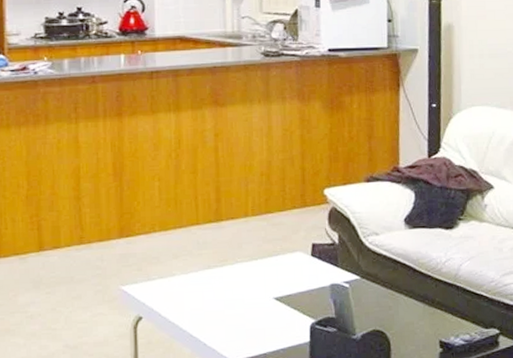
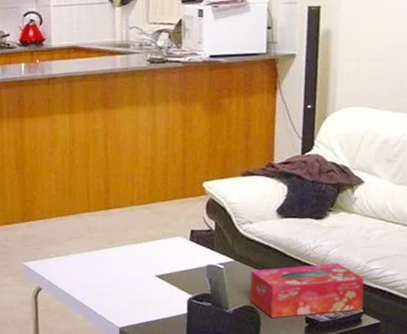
tissue box: none [378,278,500,343] -> present [250,263,364,318]

